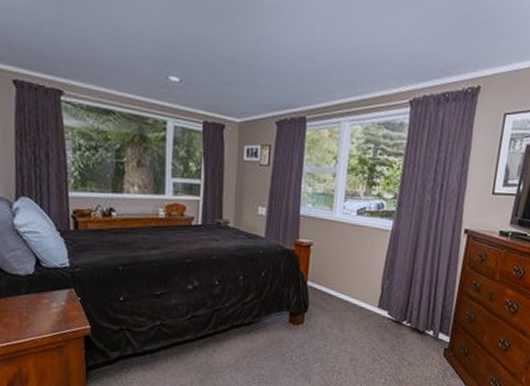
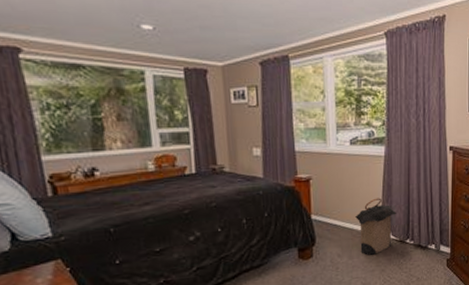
laundry hamper: none [352,273,396,331] -> present [355,198,396,255]

